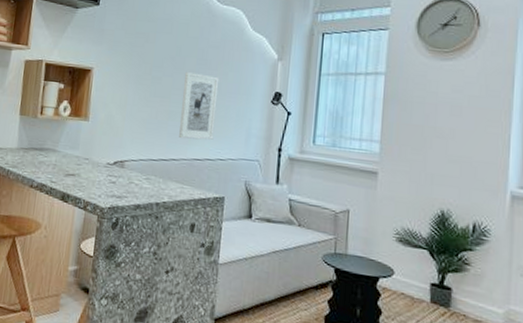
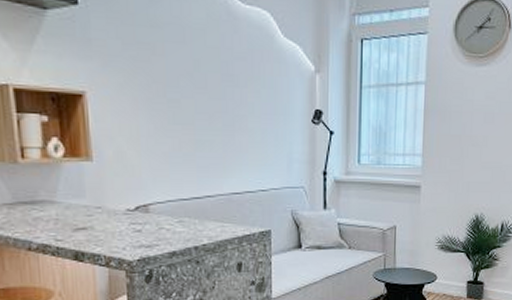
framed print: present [179,72,220,141] -> none [209,92,252,172]

